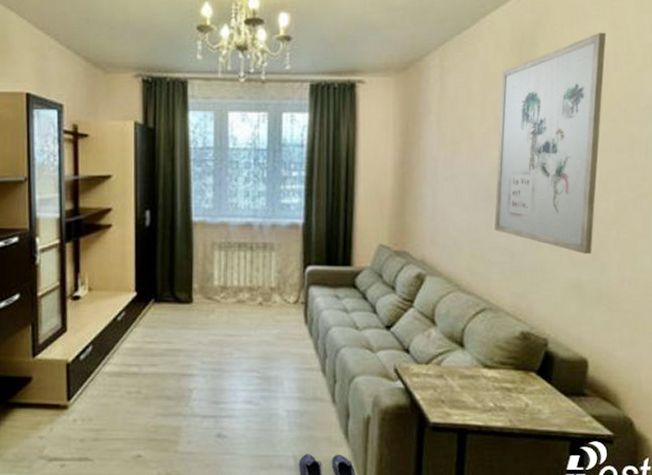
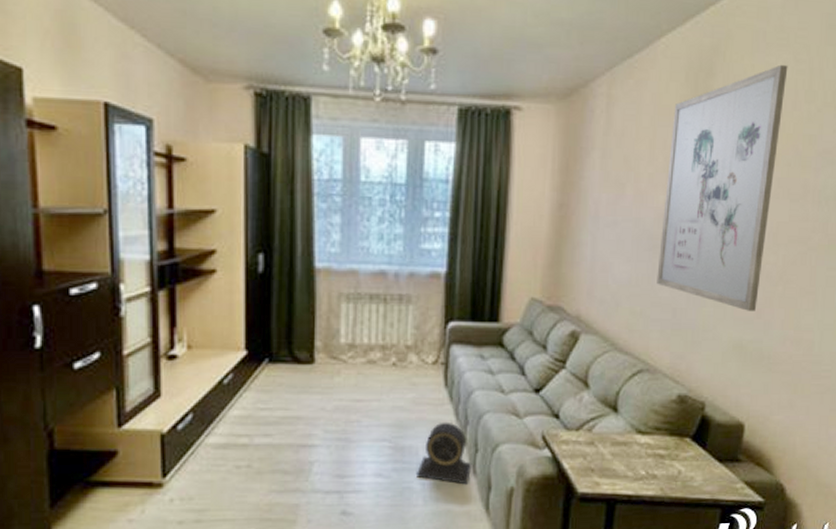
speaker: none [281,355,332,413] -> present [415,422,472,485]

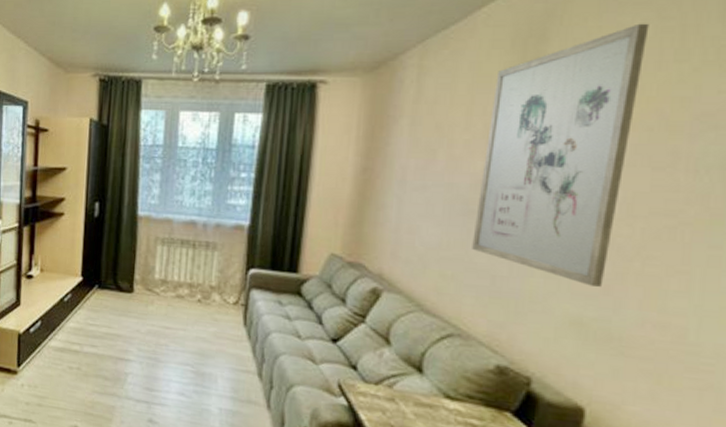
speaker: present [415,422,472,485] -> none [214,356,267,417]

